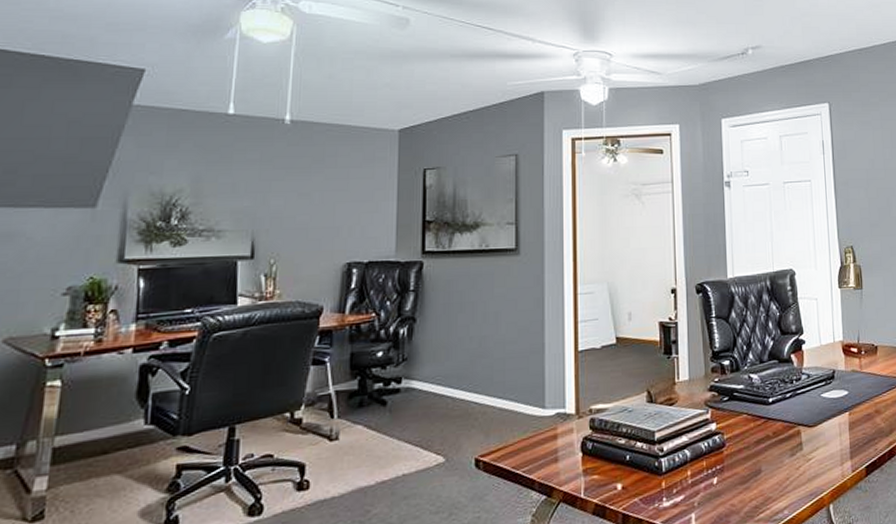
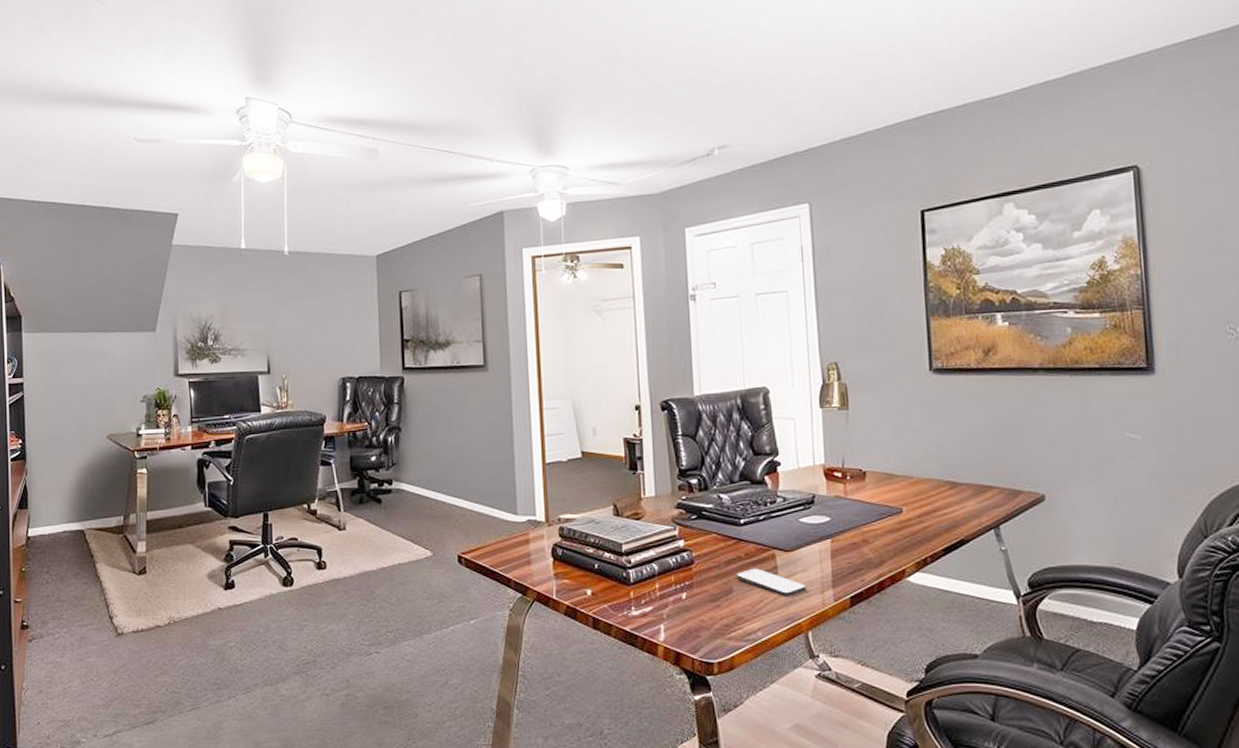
smartphone: none [765,445,828,472] -> present [736,568,807,597]

